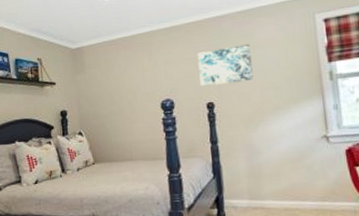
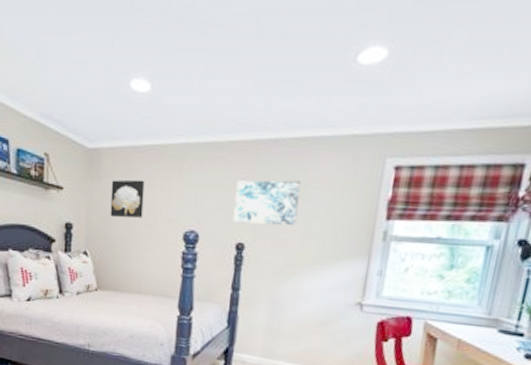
wall art: none [95,66,125,100] -> present [110,179,145,218]

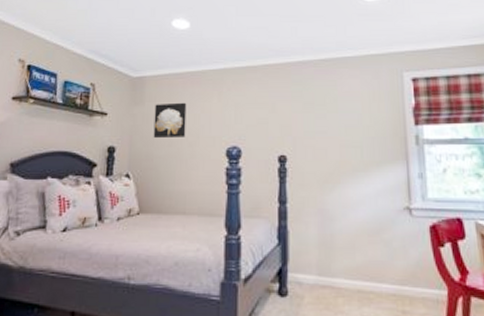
wall art: present [233,180,301,226] -> none [273,95,333,136]

